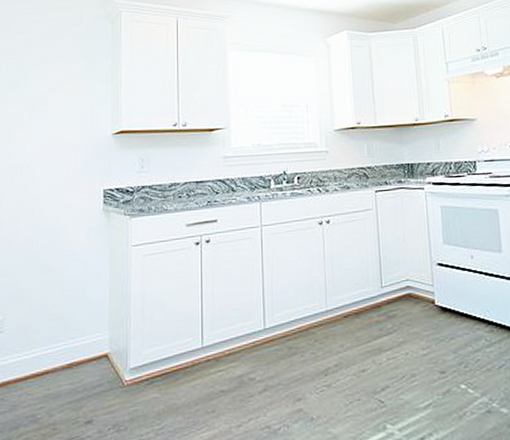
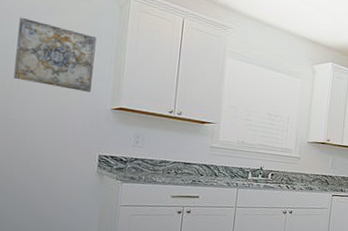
wall art: none [13,54,91,122] -> present [13,16,97,92]

